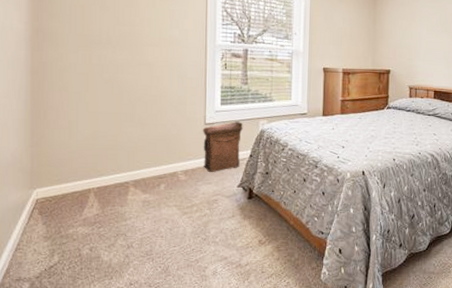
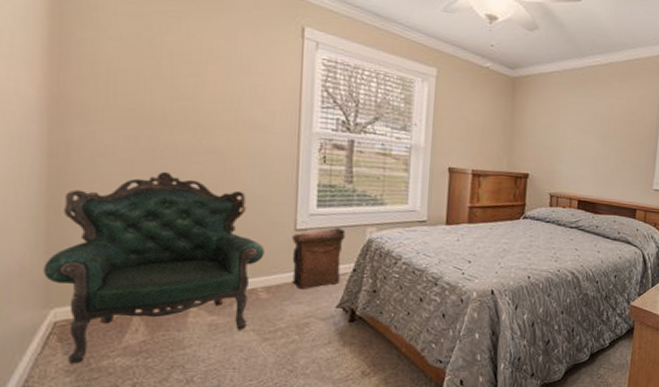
armchair: none [29,81,182,232] -> present [43,171,265,364]

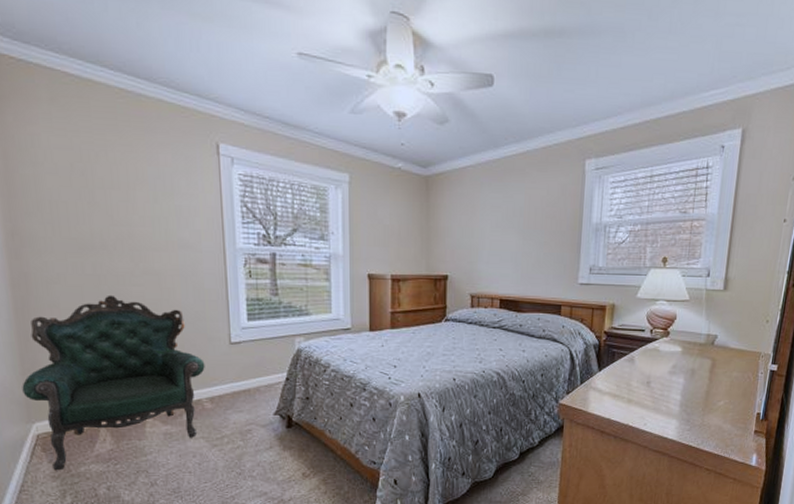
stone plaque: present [291,228,345,290] -> none [227,340,276,400]

